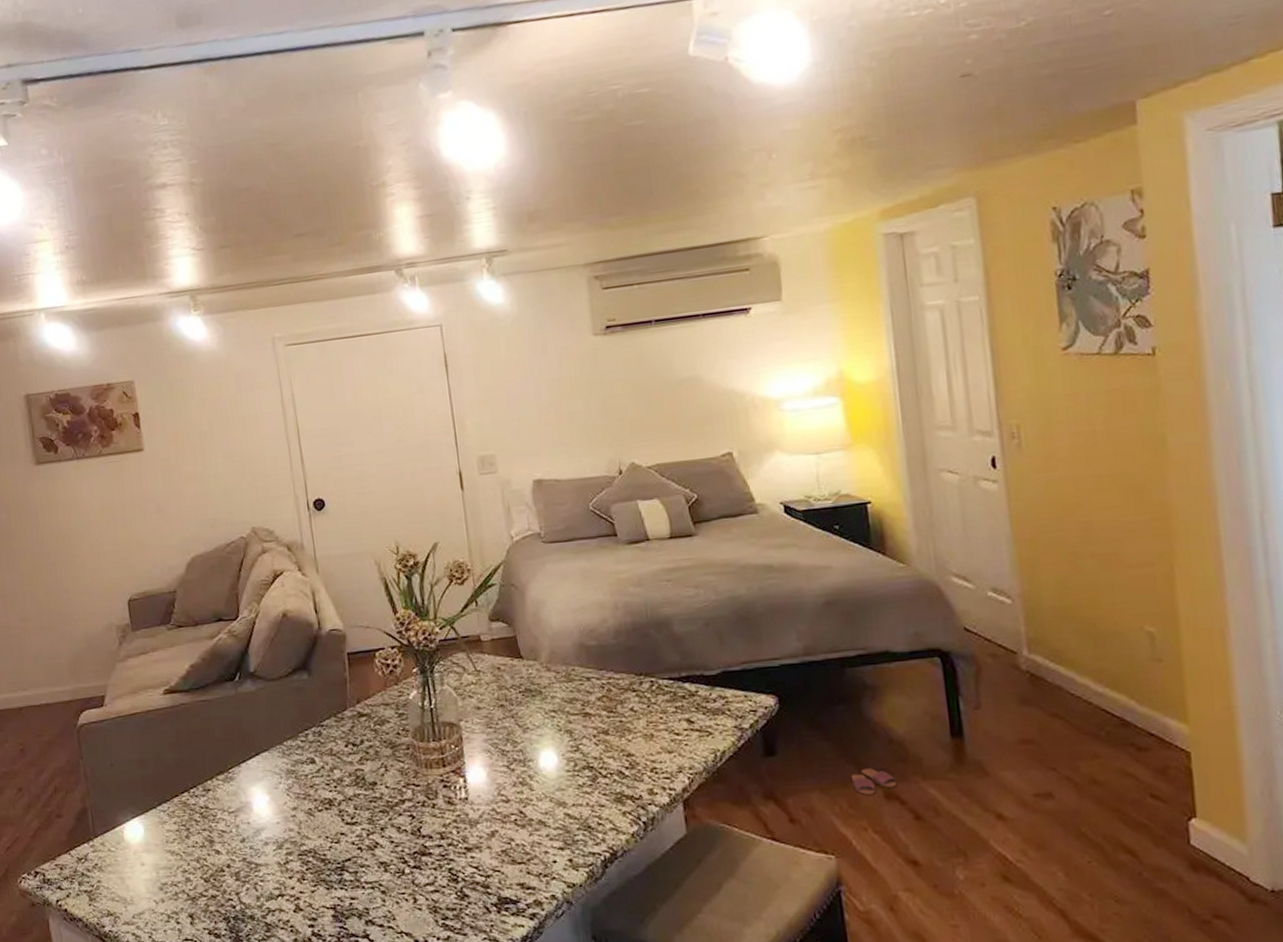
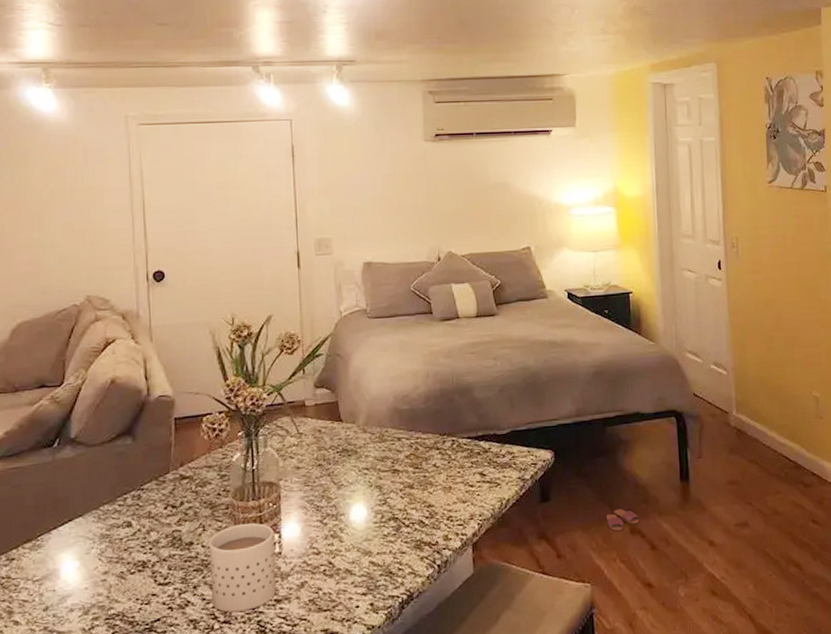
mug: none [392,765,465,858] -> present [209,523,276,613]

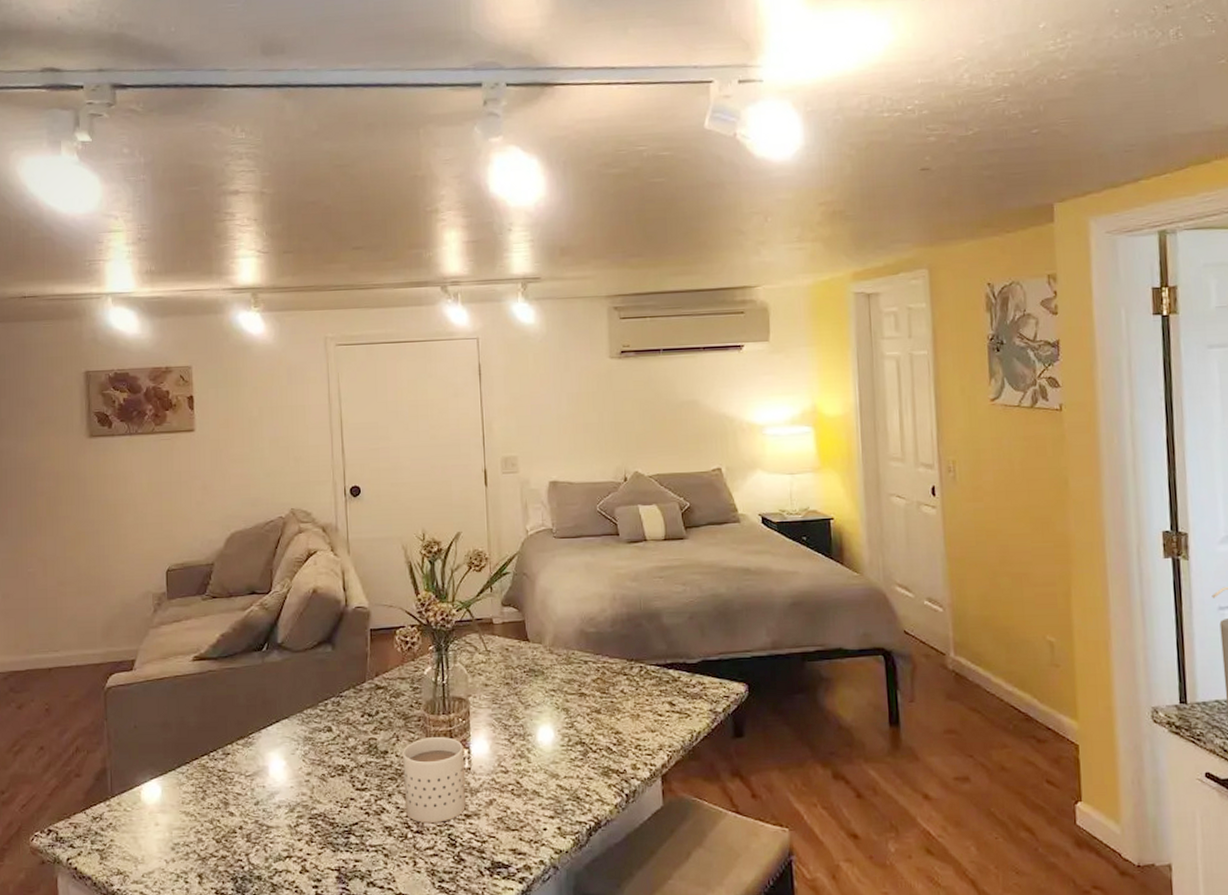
slippers: present [605,509,640,531] -> none [805,751,844,774]

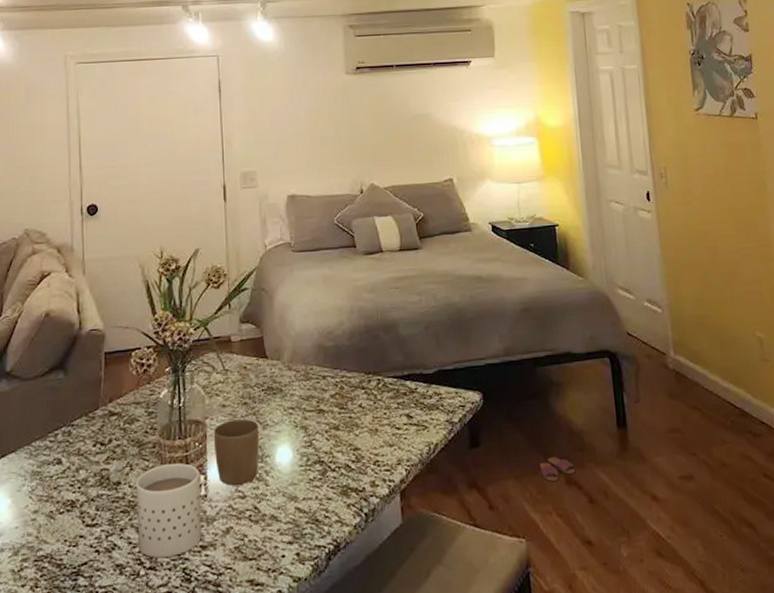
mug: none [476,698,522,760] -> present [213,419,260,485]
slippers: none [805,751,844,774] -> present [539,457,576,481]

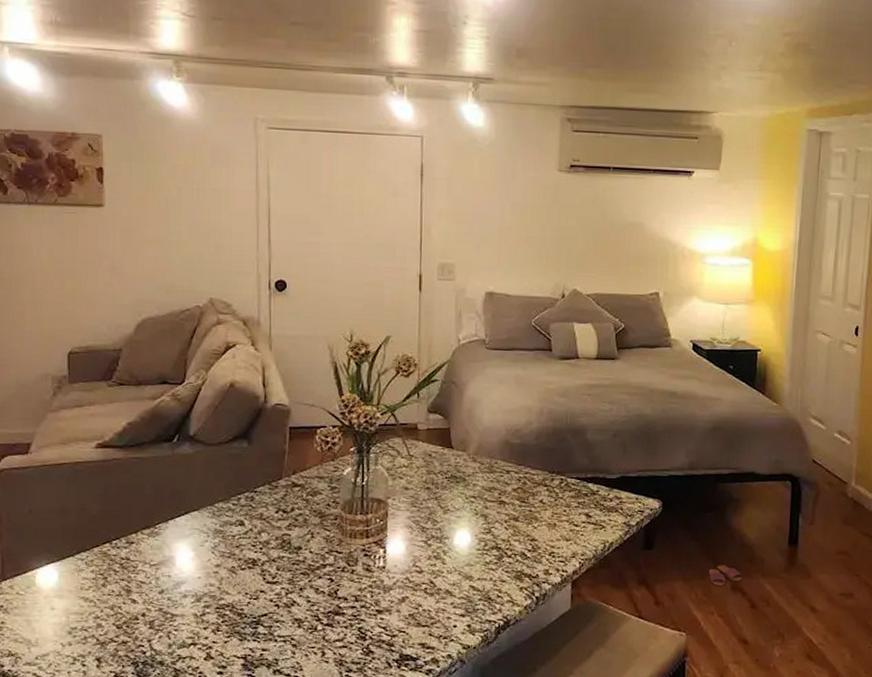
mug: present [136,463,201,559] -> none [316,536,379,618]
mug: present [213,419,260,485] -> none [394,502,440,560]

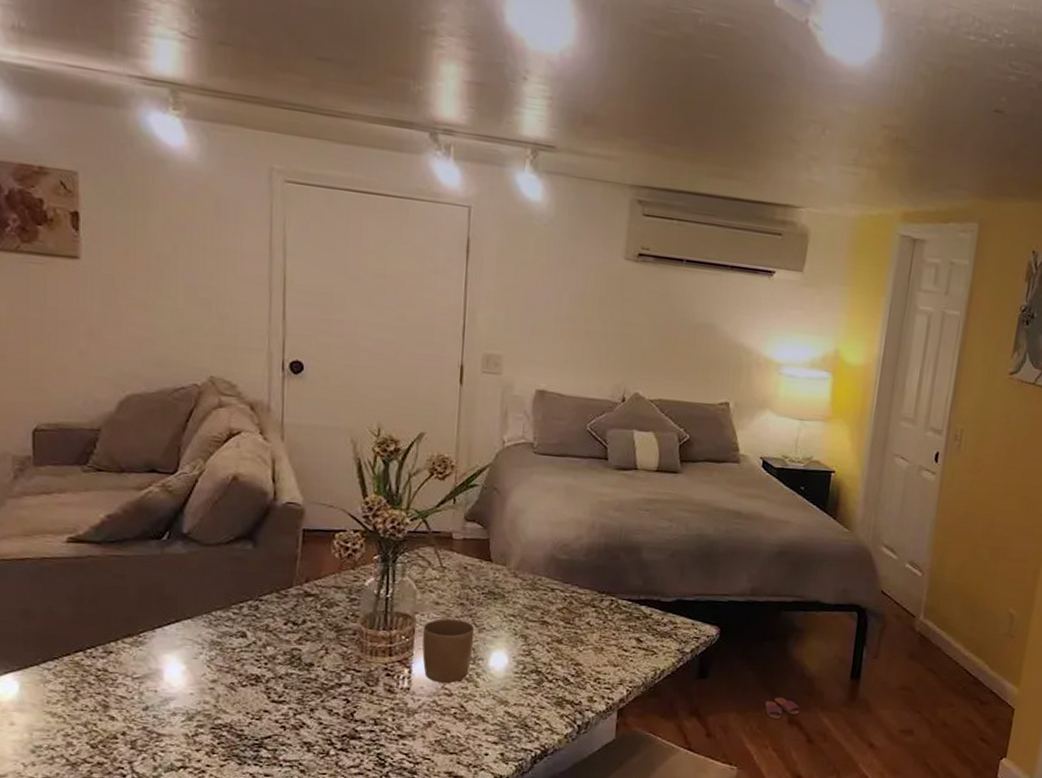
mug: none [394,502,440,560] -> present [422,618,475,683]

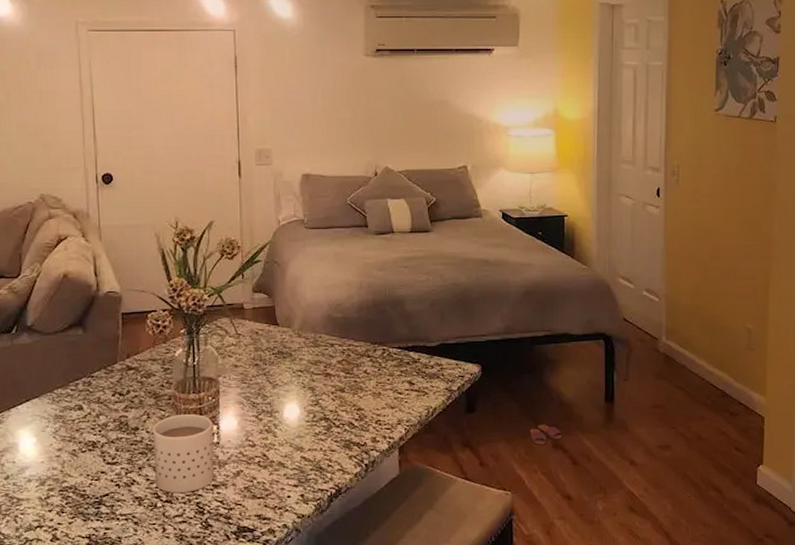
mug: none [329,653,404,742] -> present [153,414,214,494]
mug: present [422,618,475,683] -> none [225,378,270,435]

